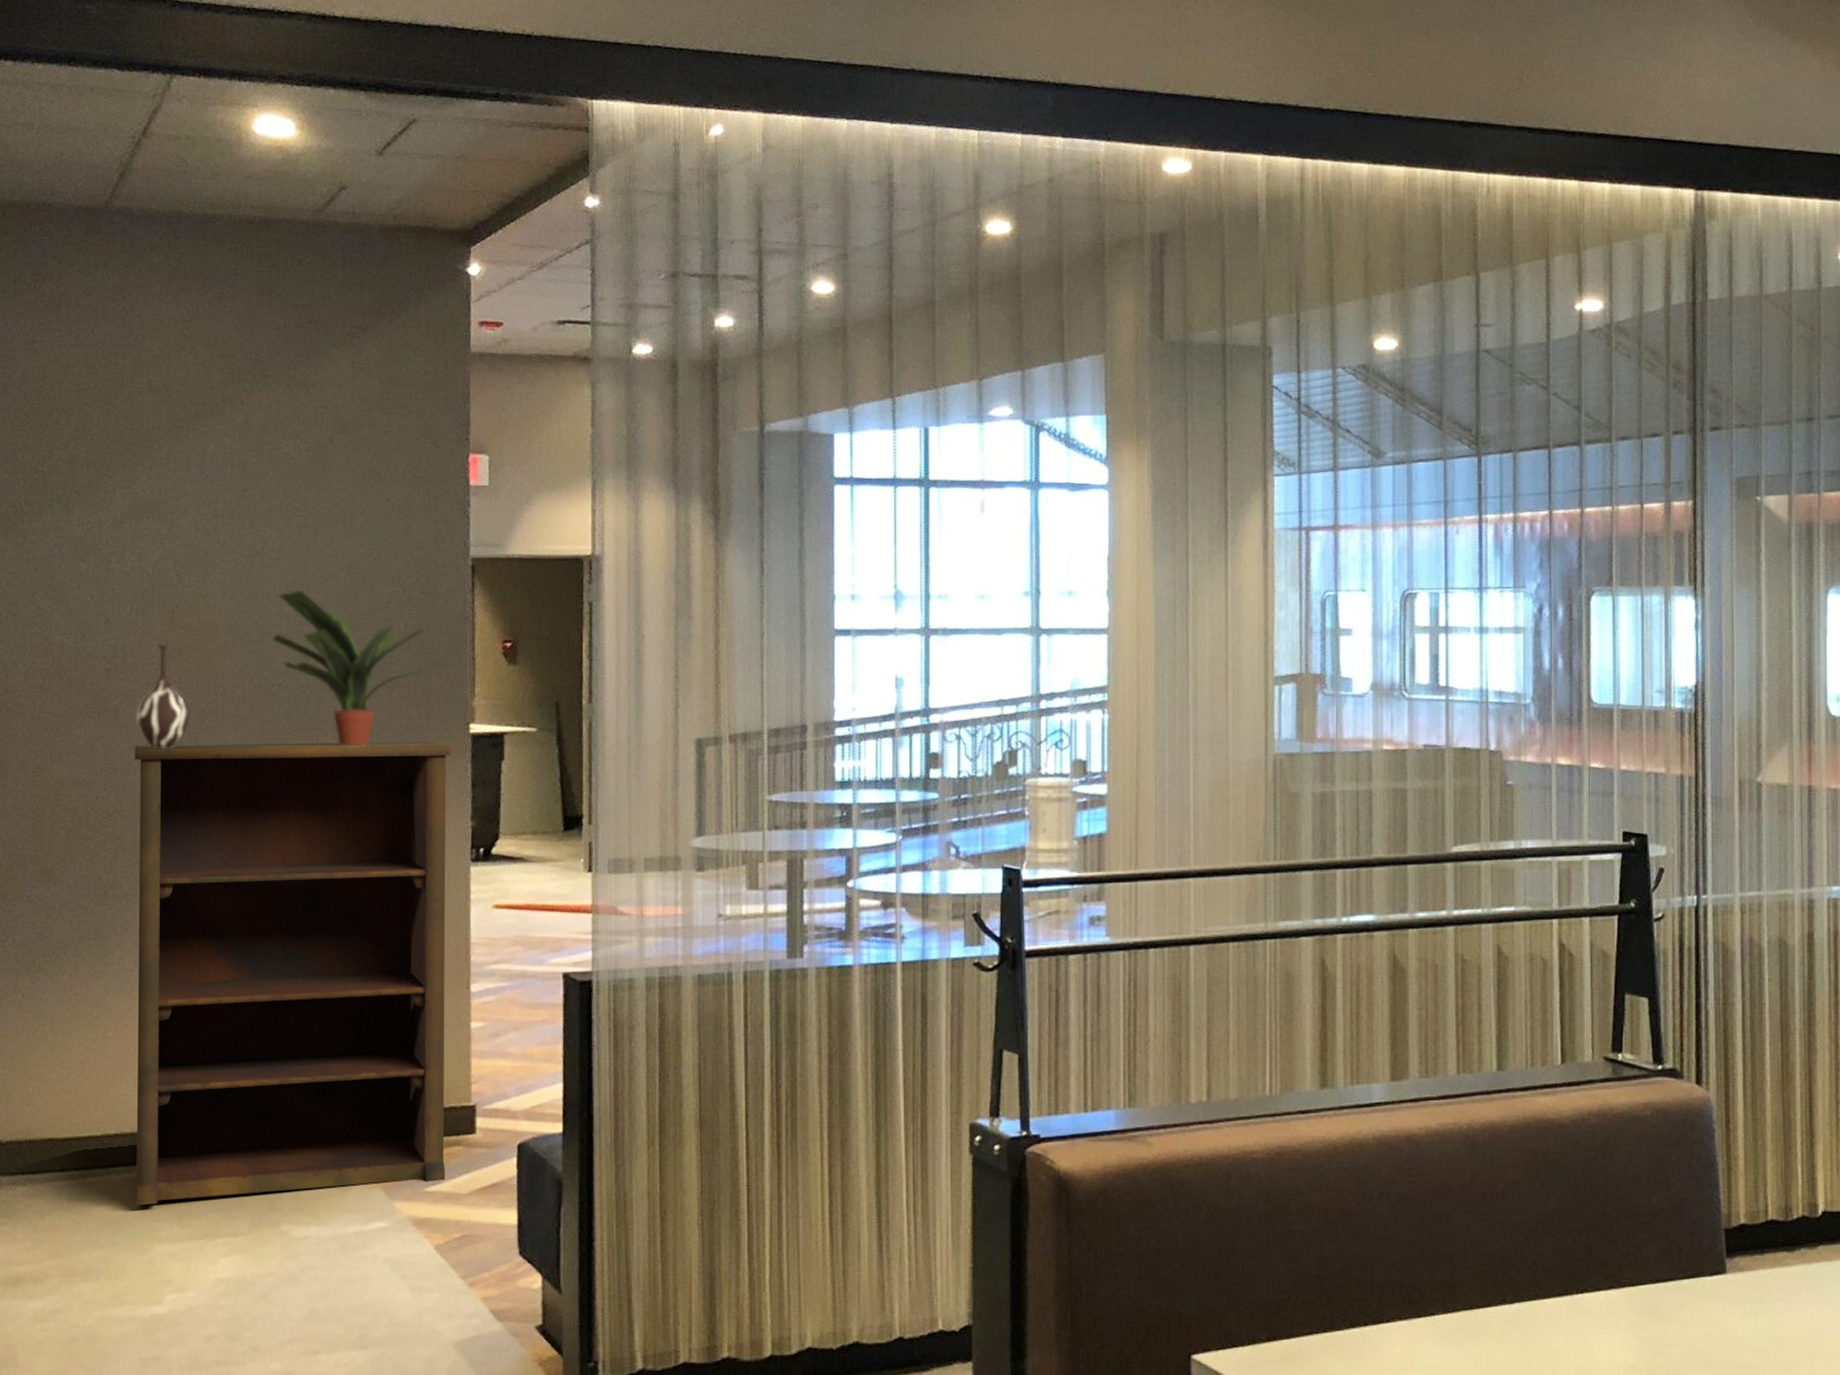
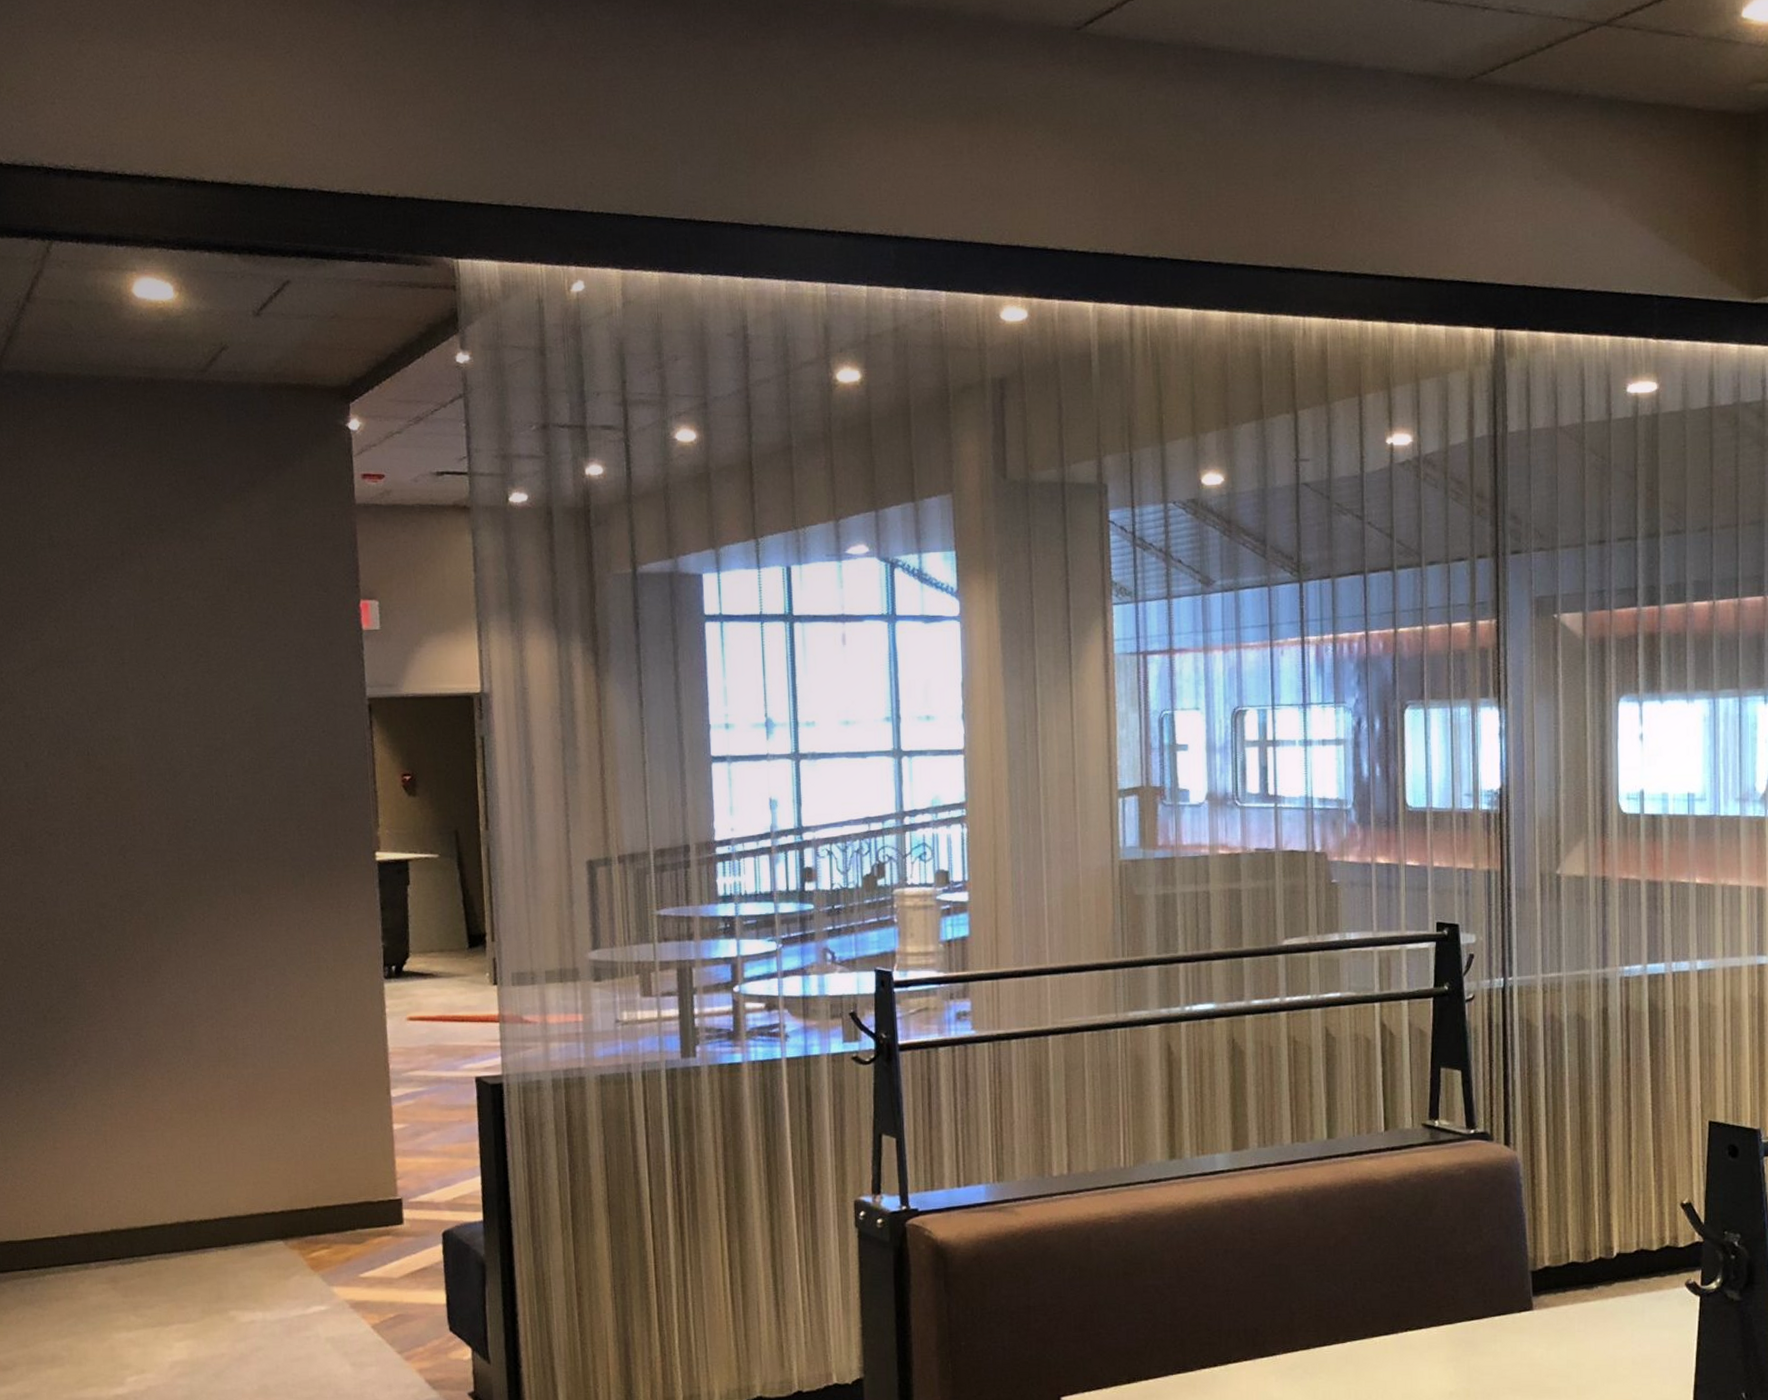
shelving unit: present [134,742,452,1206] -> none [61,869,378,1299]
vase: present [136,644,190,749] -> none [60,785,112,883]
potted plant: present [272,591,432,746] -> none [184,732,337,876]

